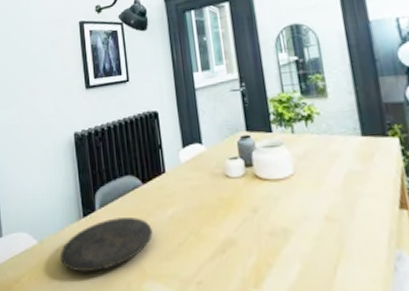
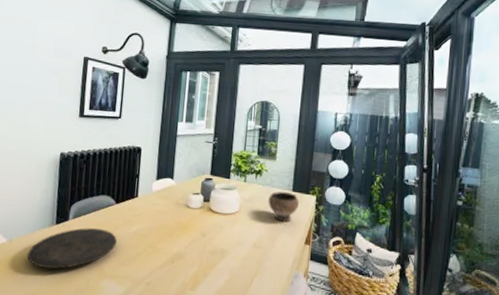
bowl: none [330,137,376,181] -> present [268,191,299,222]

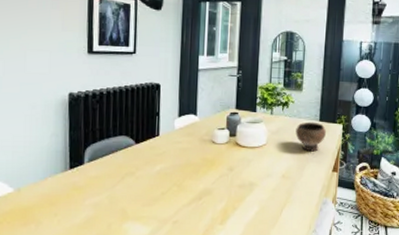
plate: present [26,228,117,270] -> none [38,171,139,216]

